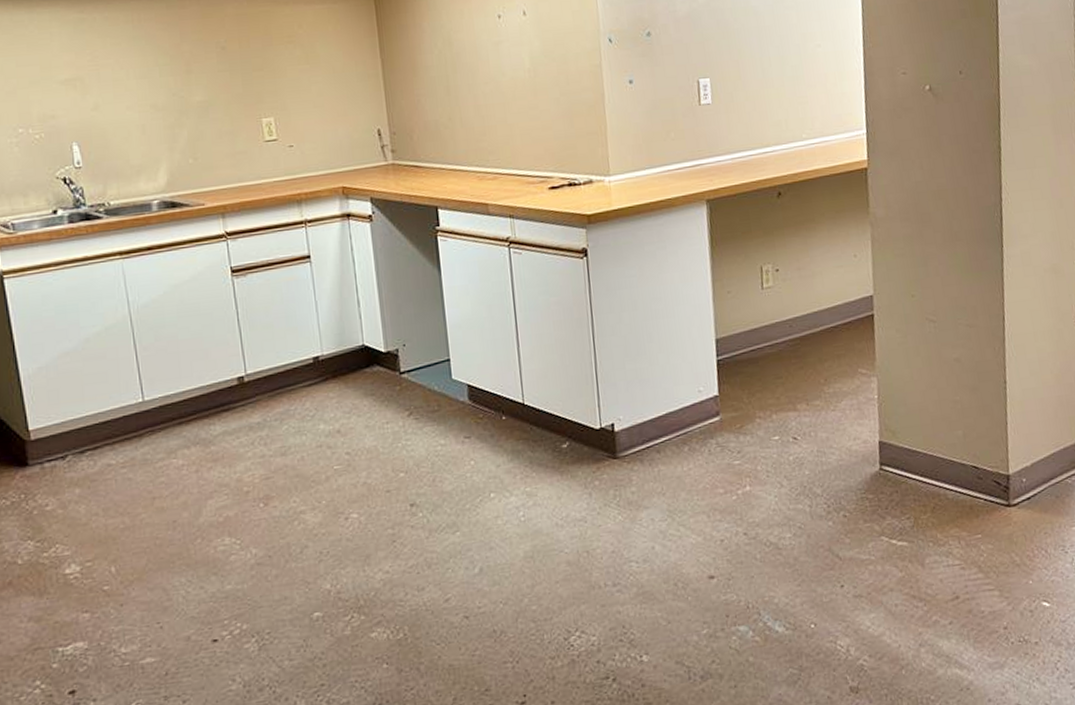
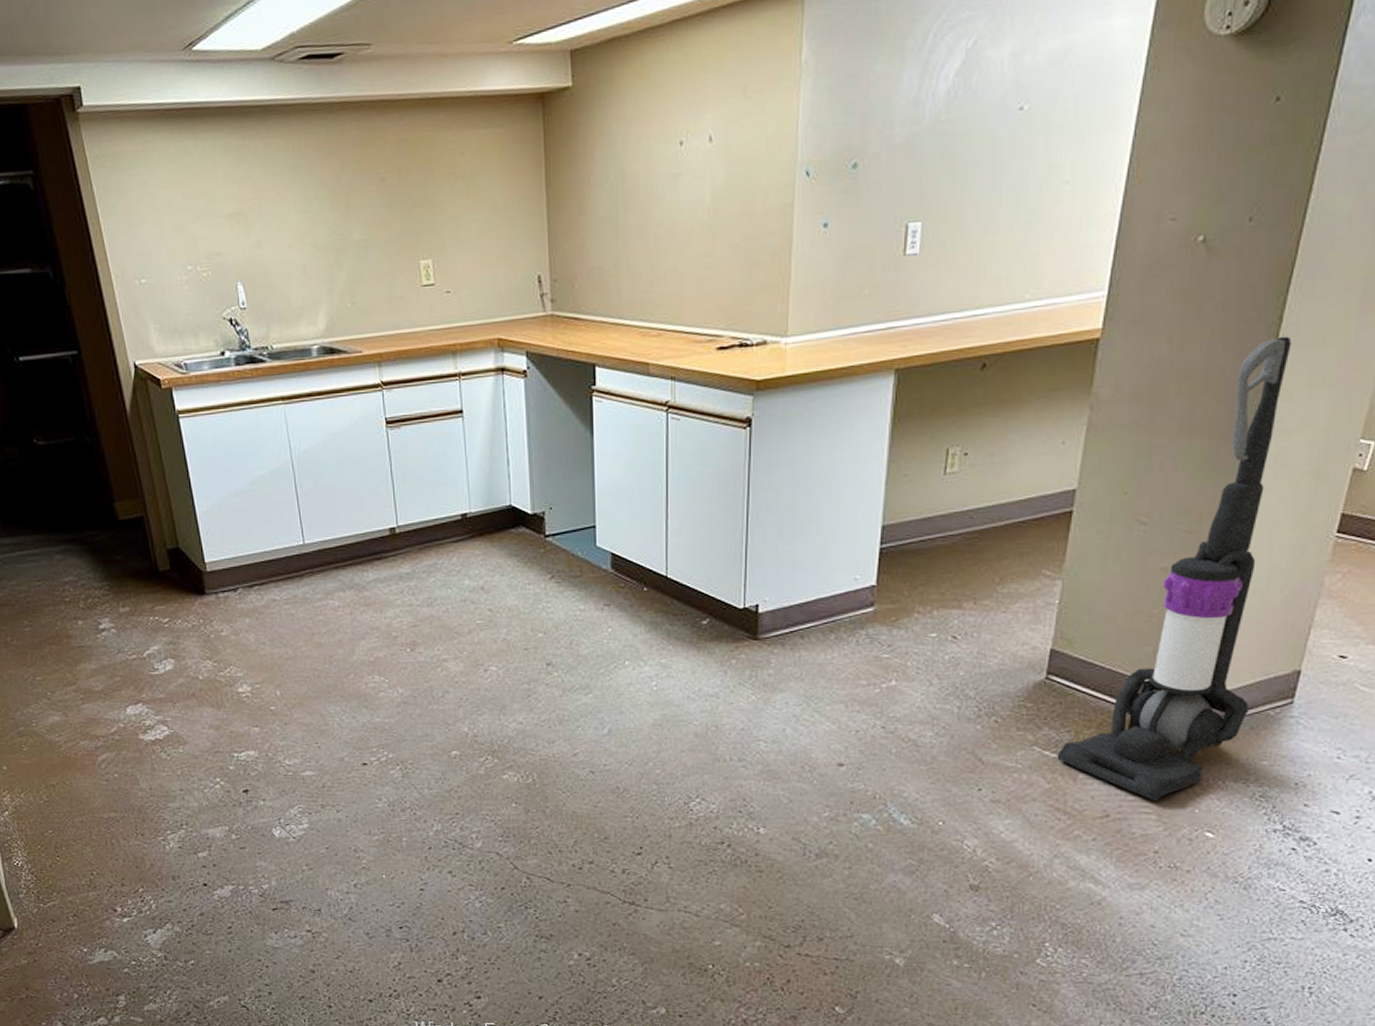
vacuum cleaner: none [903,161,1051,577] -> present [1057,336,1292,801]

